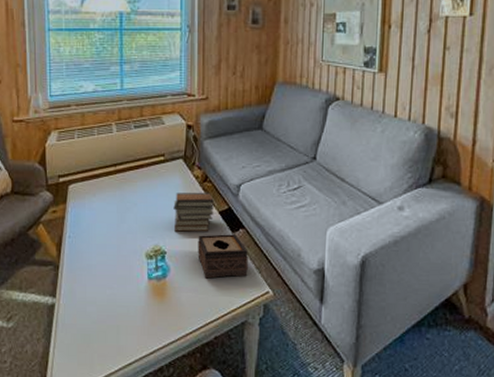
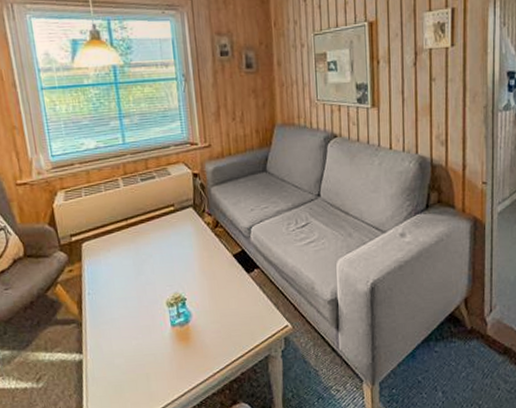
book stack: present [173,192,215,232] -> none [188,237,229,278]
tissue box: present [198,234,248,279] -> none [215,275,267,320]

